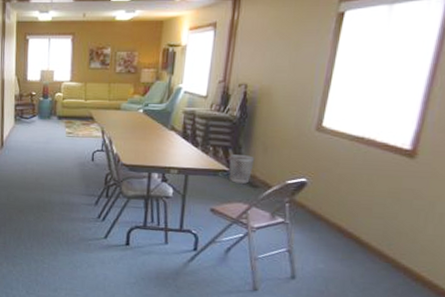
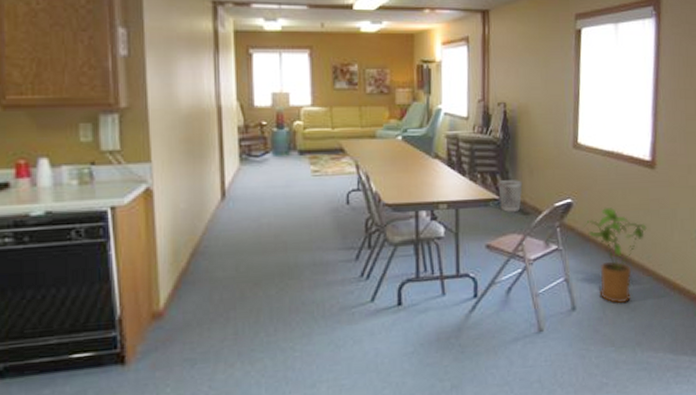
house plant: none [316,190,393,283] -> present [583,207,647,304]

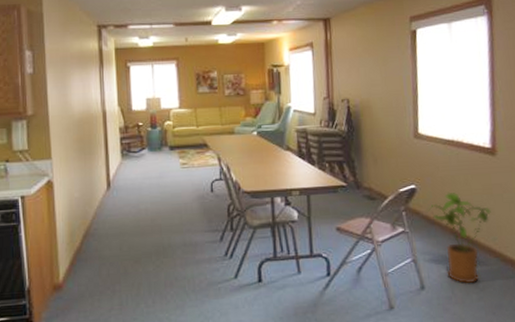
wastebasket: present [499,180,523,212] -> none [346,168,368,198]

